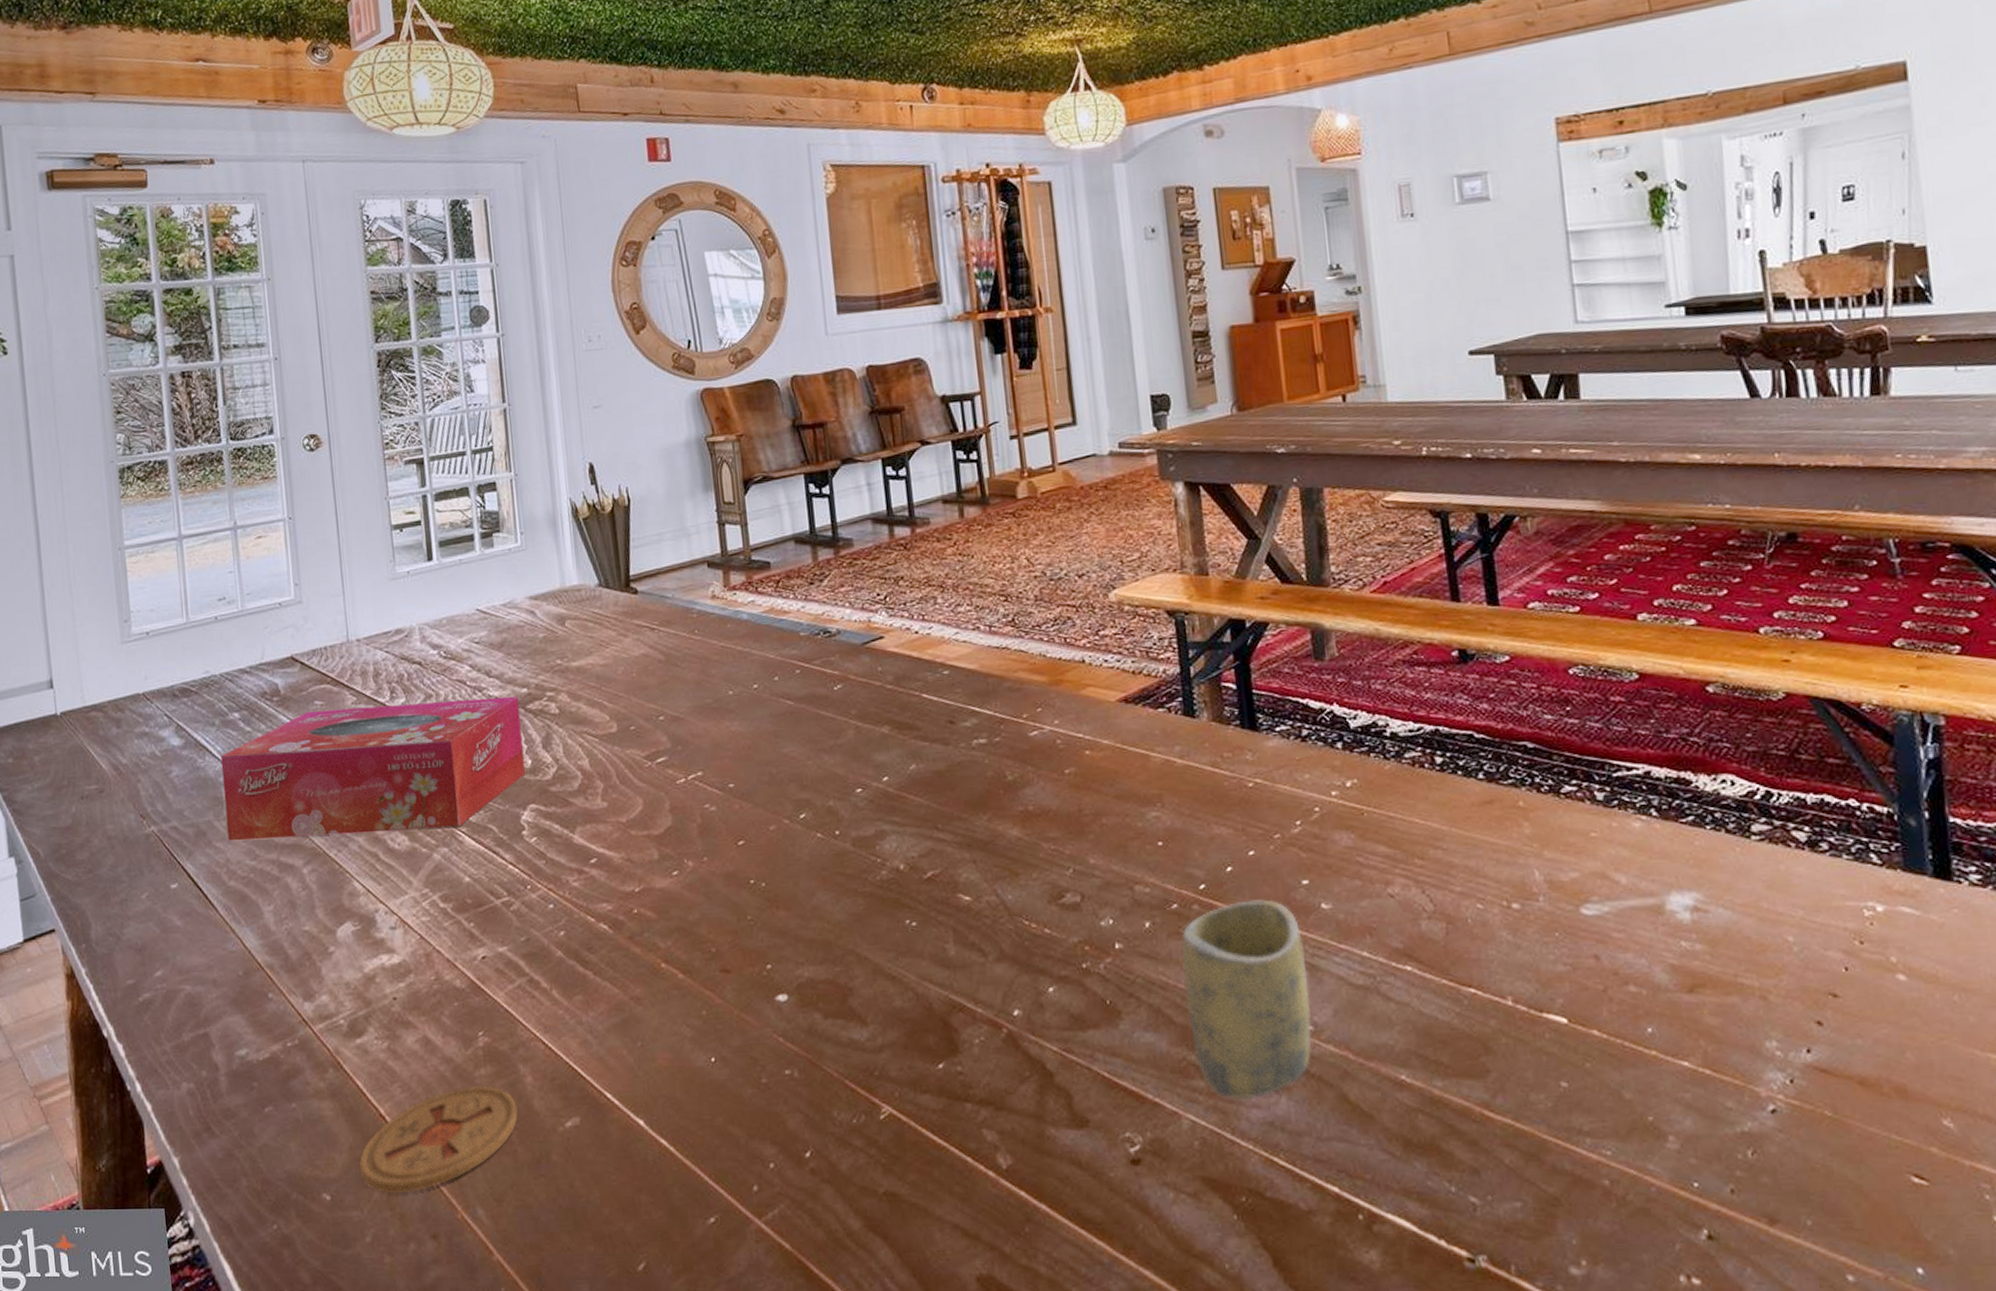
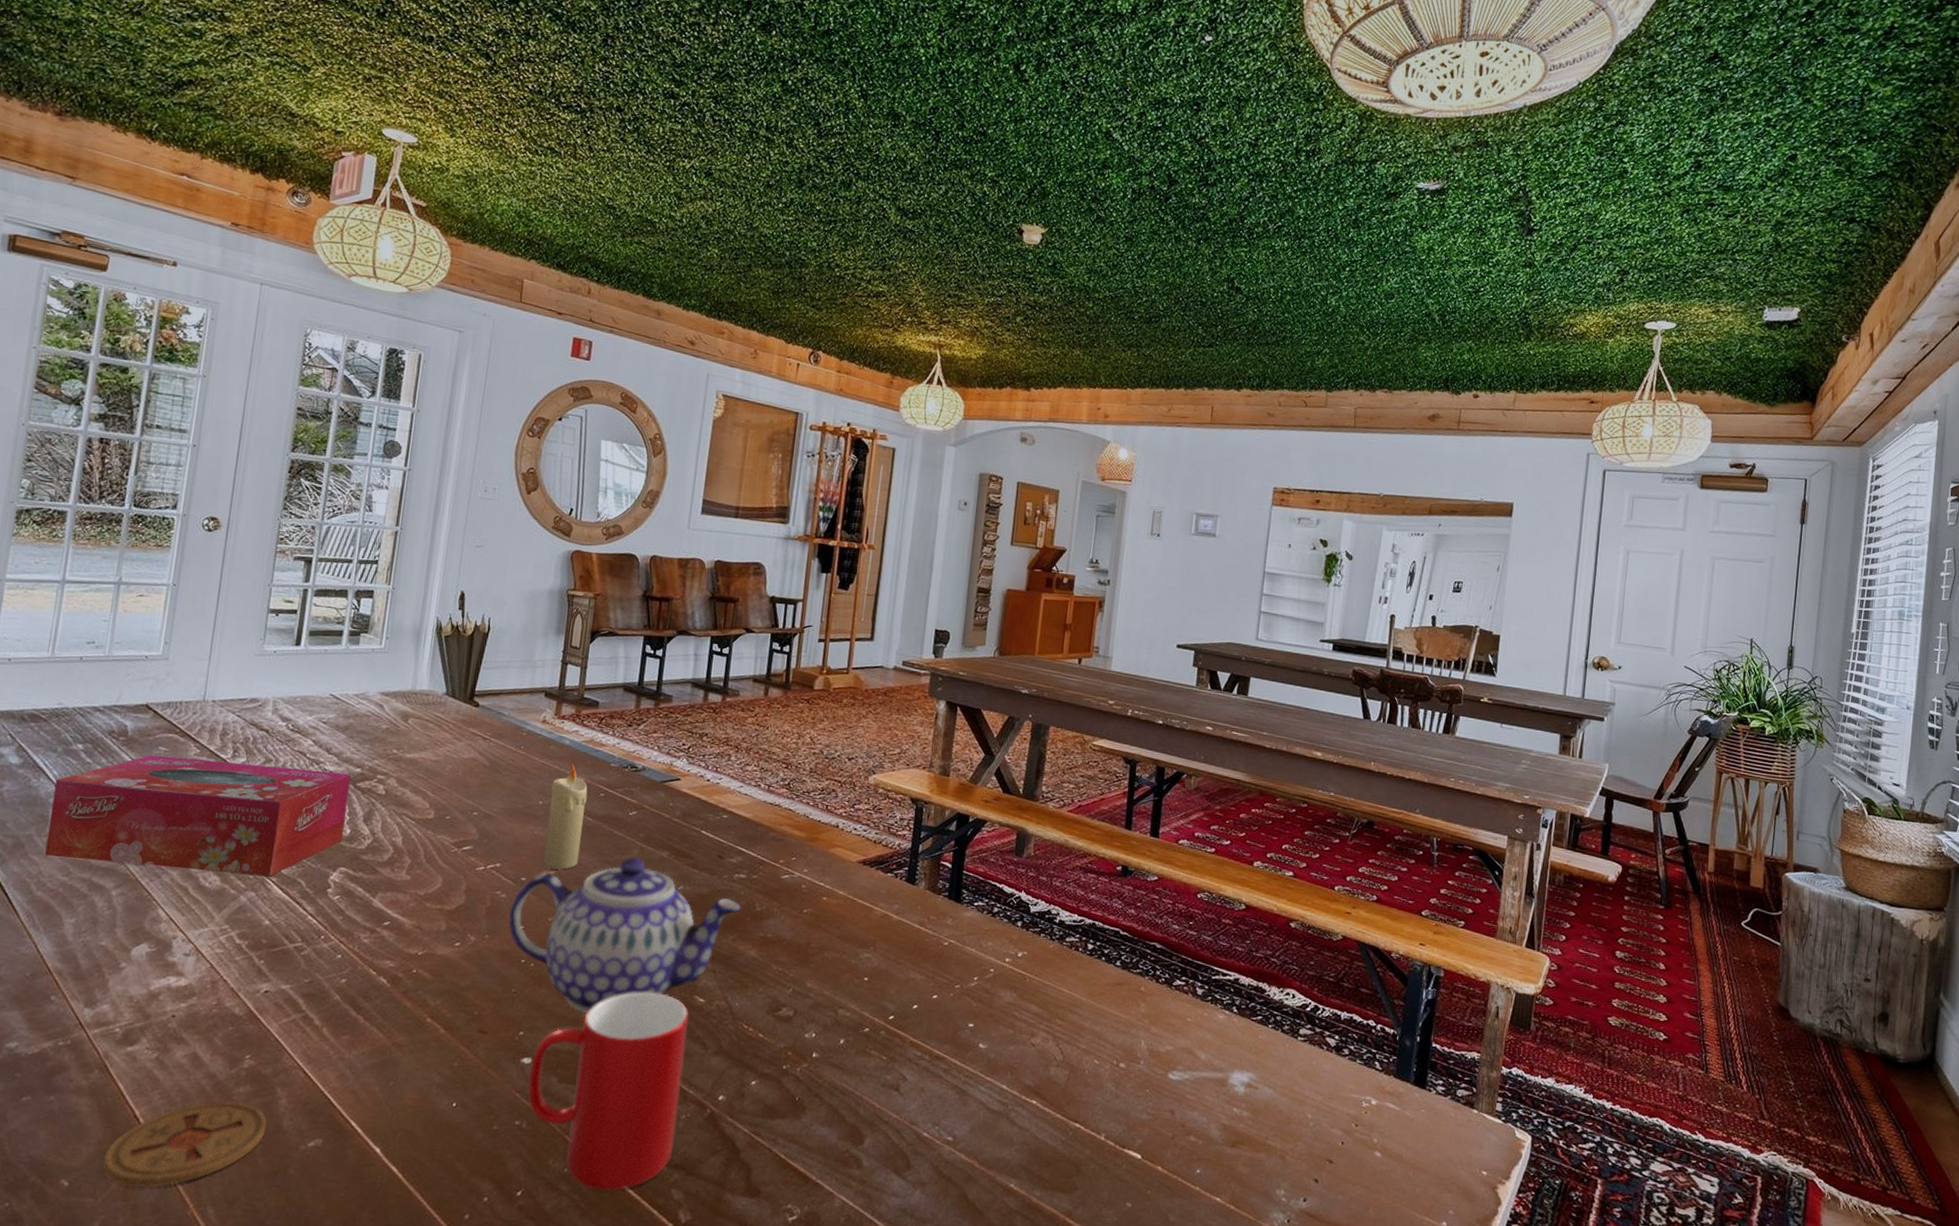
teapot: none [724,738,990,932] -> present [508,856,741,1013]
candle: none [738,639,788,769] -> present [543,762,588,870]
cup: none [787,896,973,1140] -> present [527,991,690,1191]
cup: present [1180,899,1311,1100] -> none [857,1033,959,1189]

